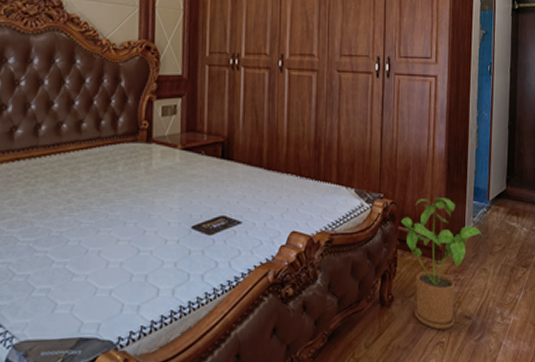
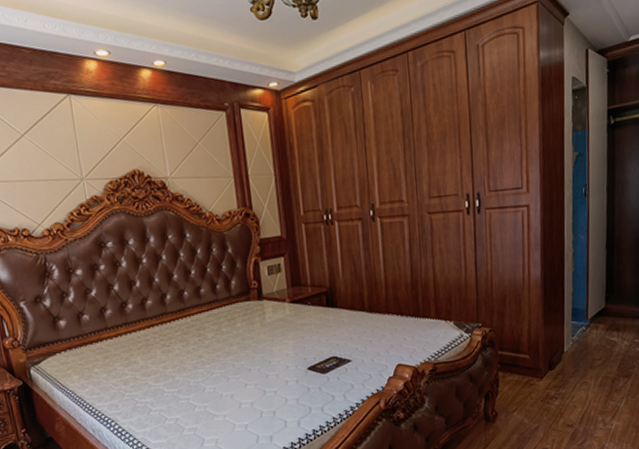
house plant: present [401,198,484,330] -> none [501,321,584,438]

